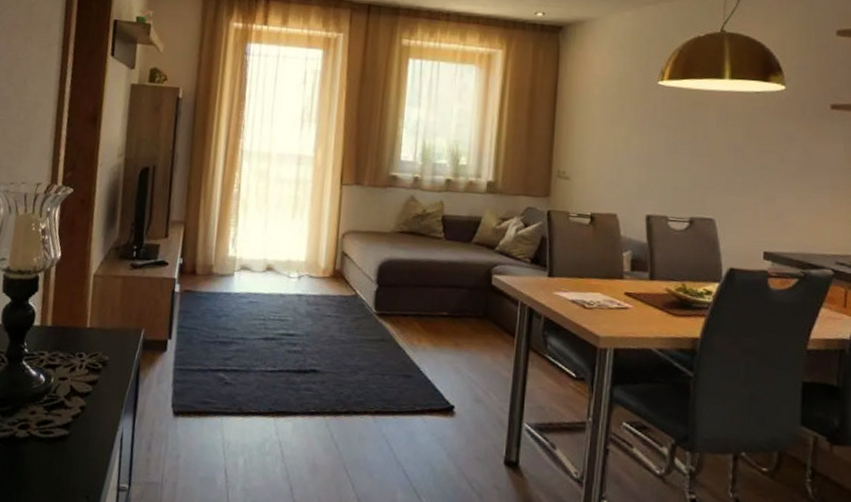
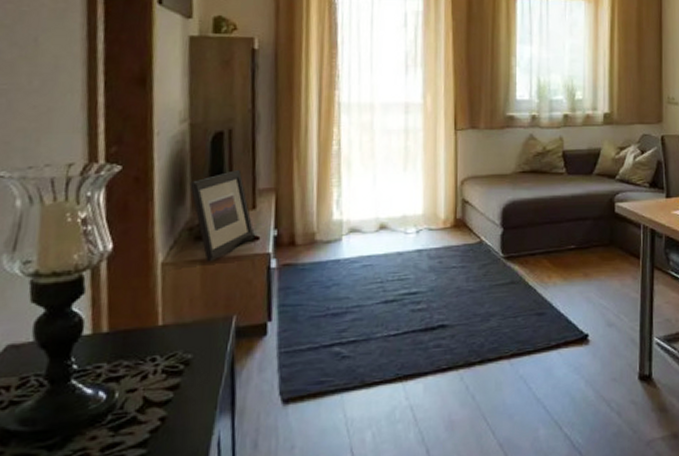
picture frame: none [120,201,165,279] -> present [189,169,255,263]

